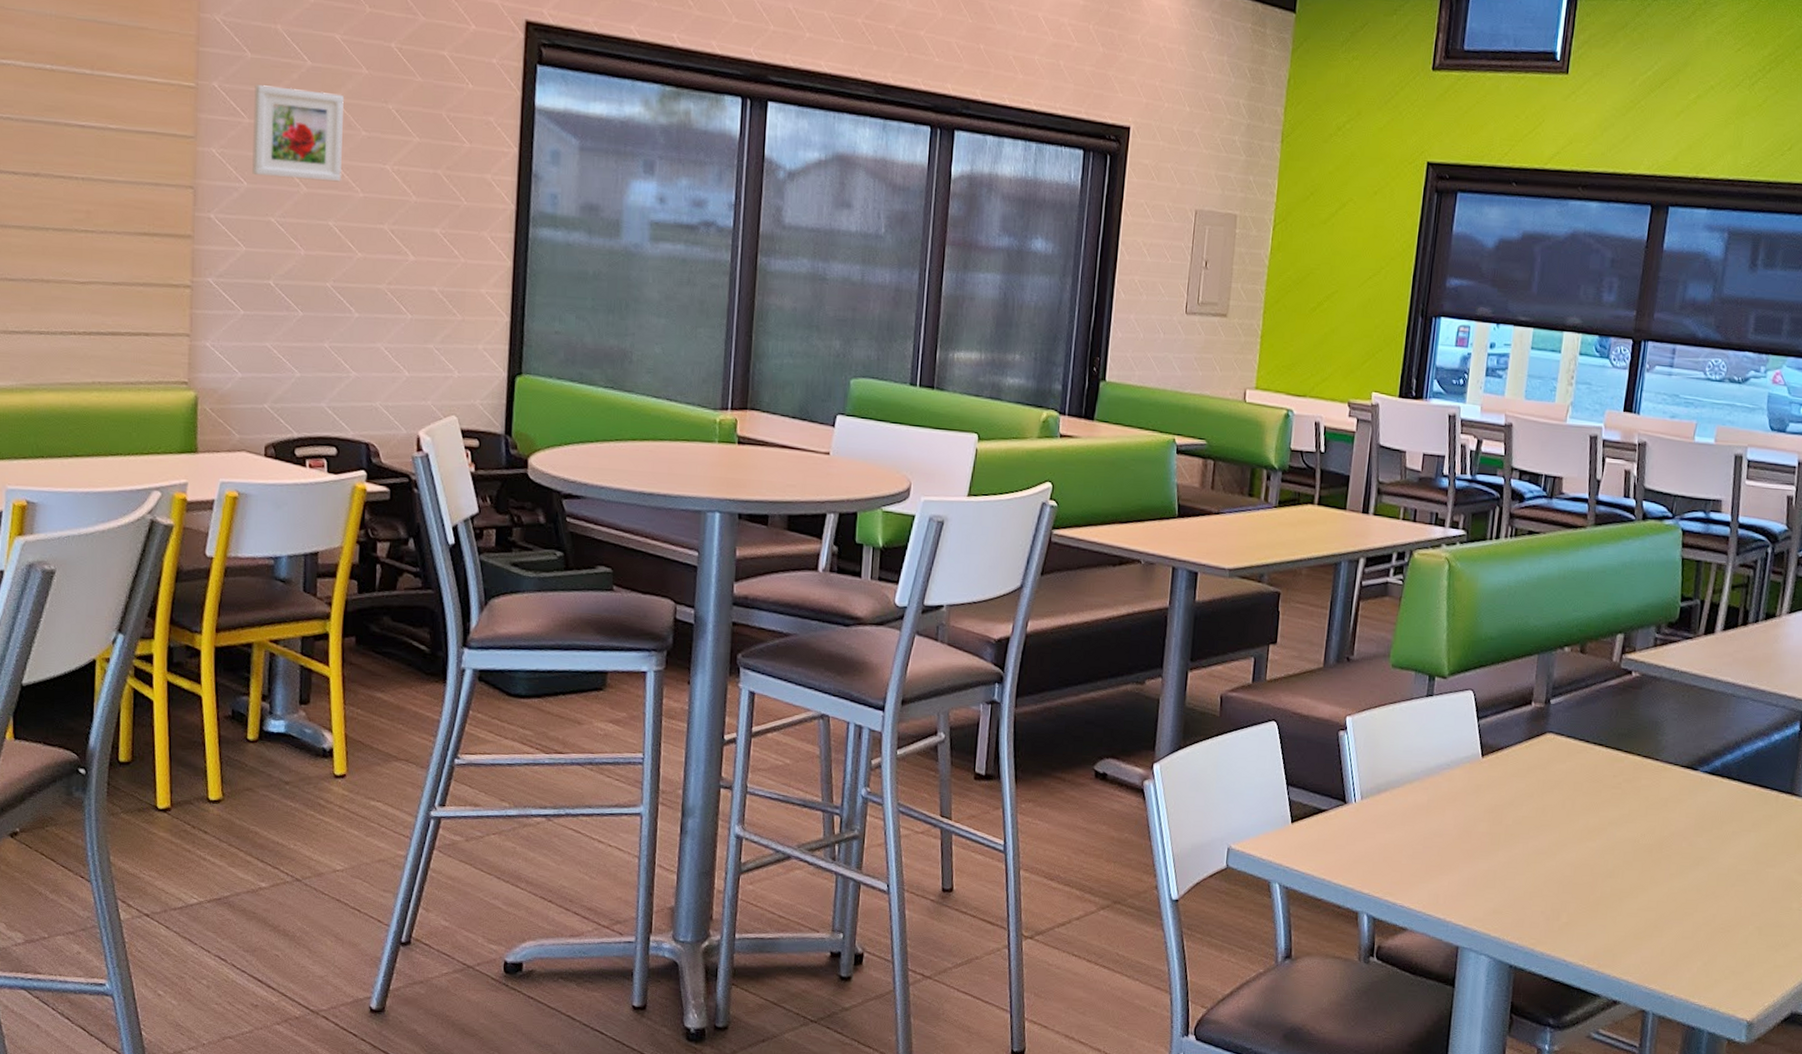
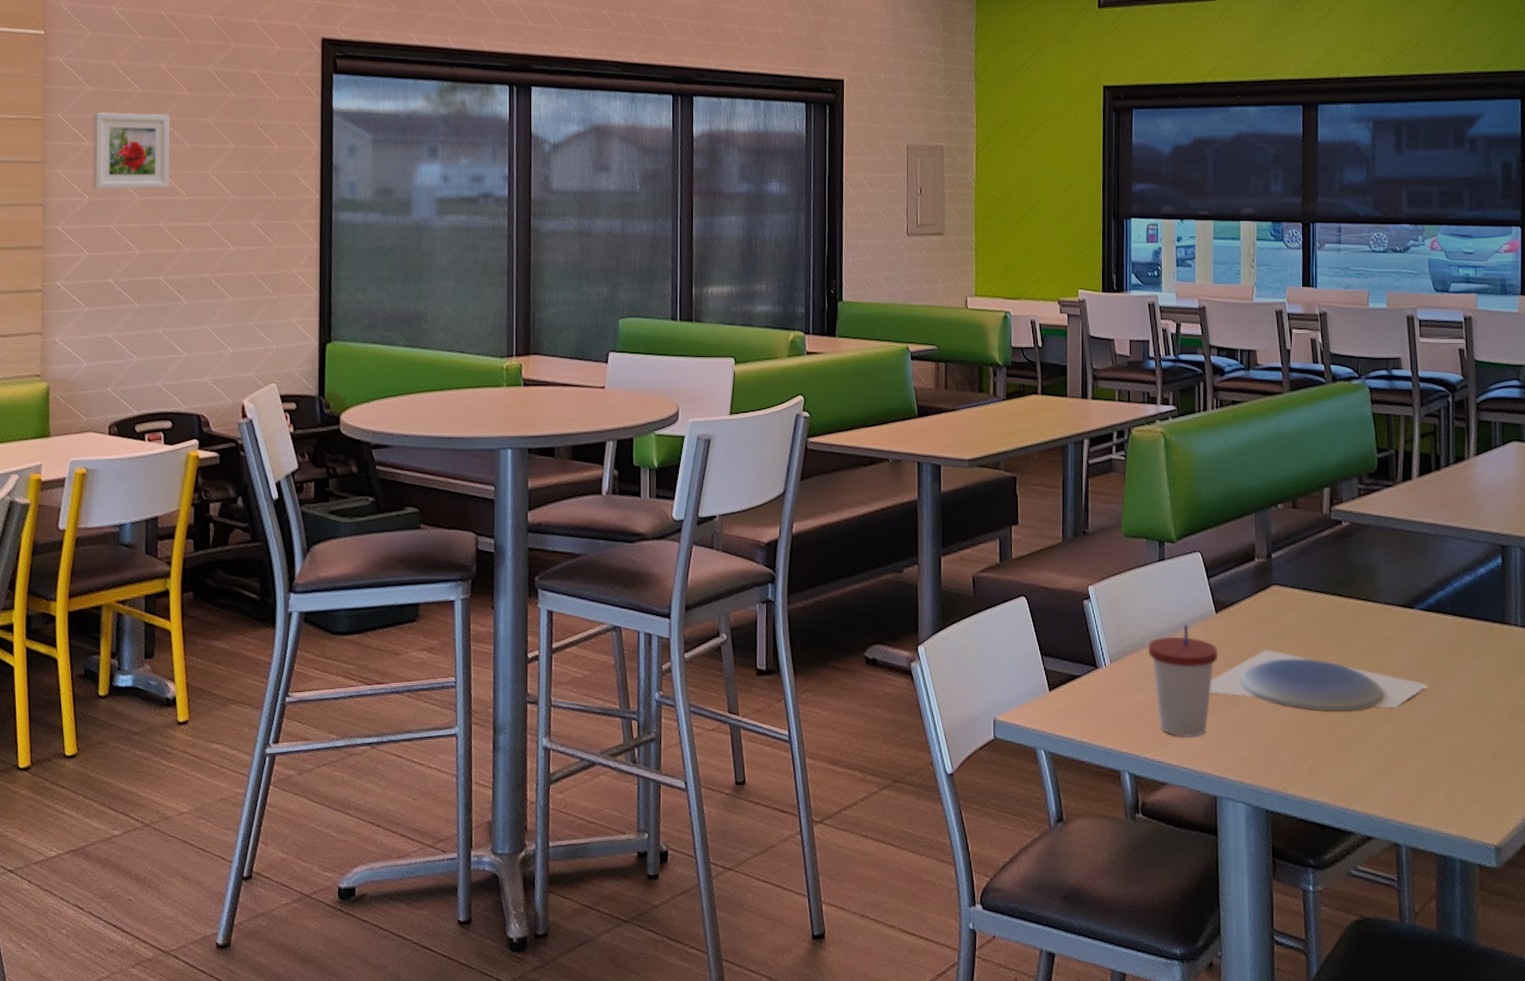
cup: none [1403,766,1479,884] -> present [1147,625,1217,737]
plate: none [1464,798,1701,873] -> present [1209,648,1428,712]

